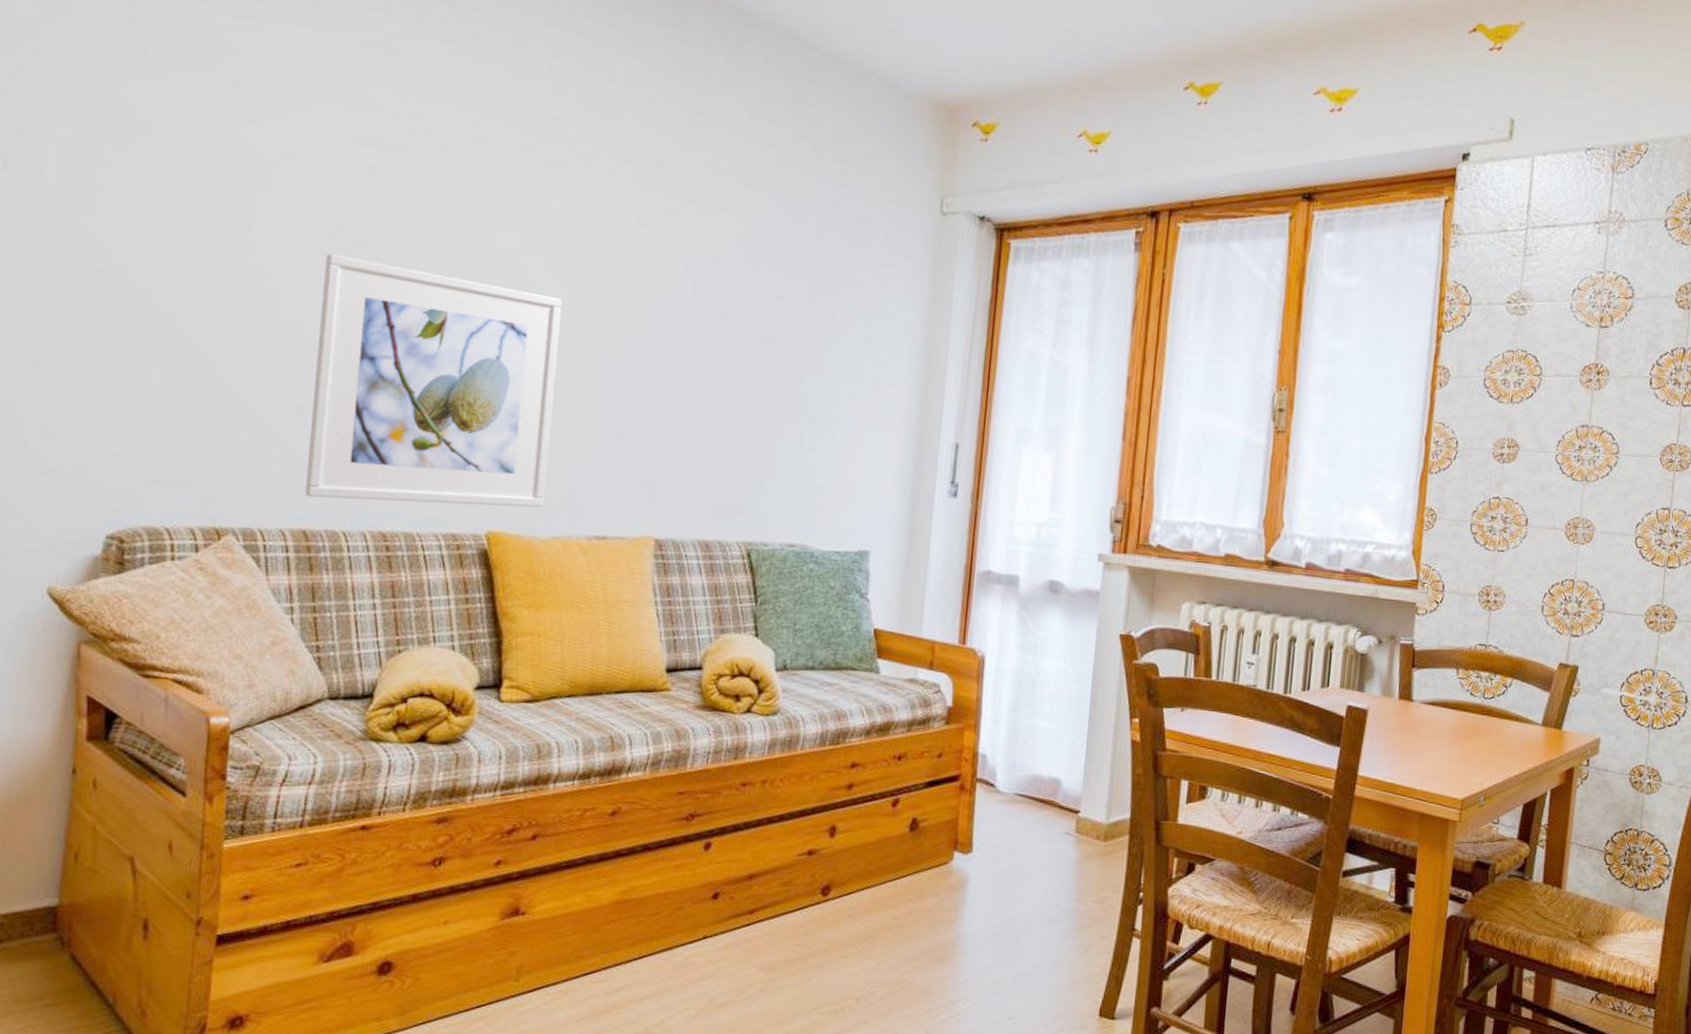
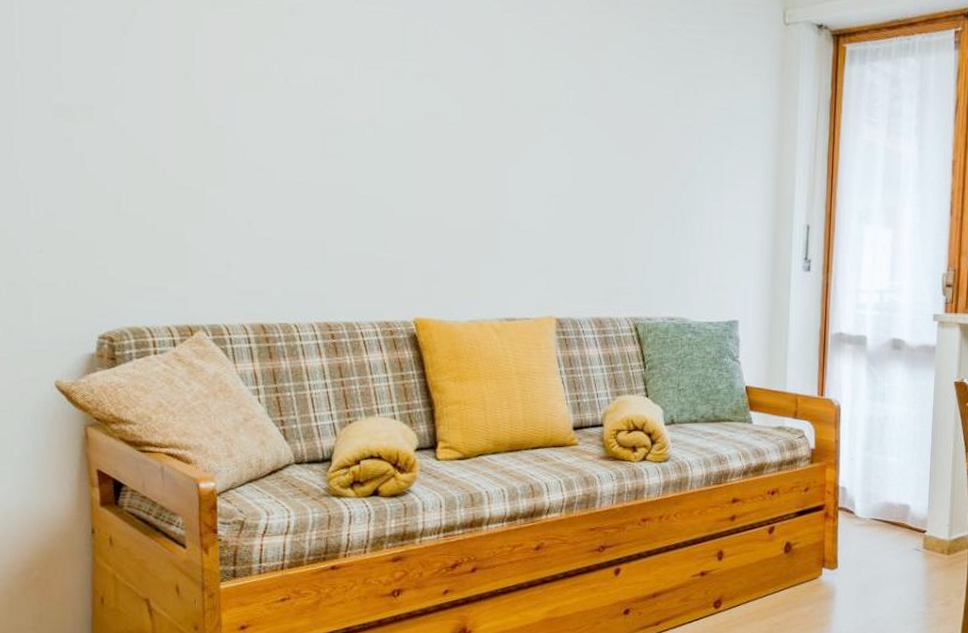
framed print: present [304,253,562,508] -> none [259,86,462,297]

